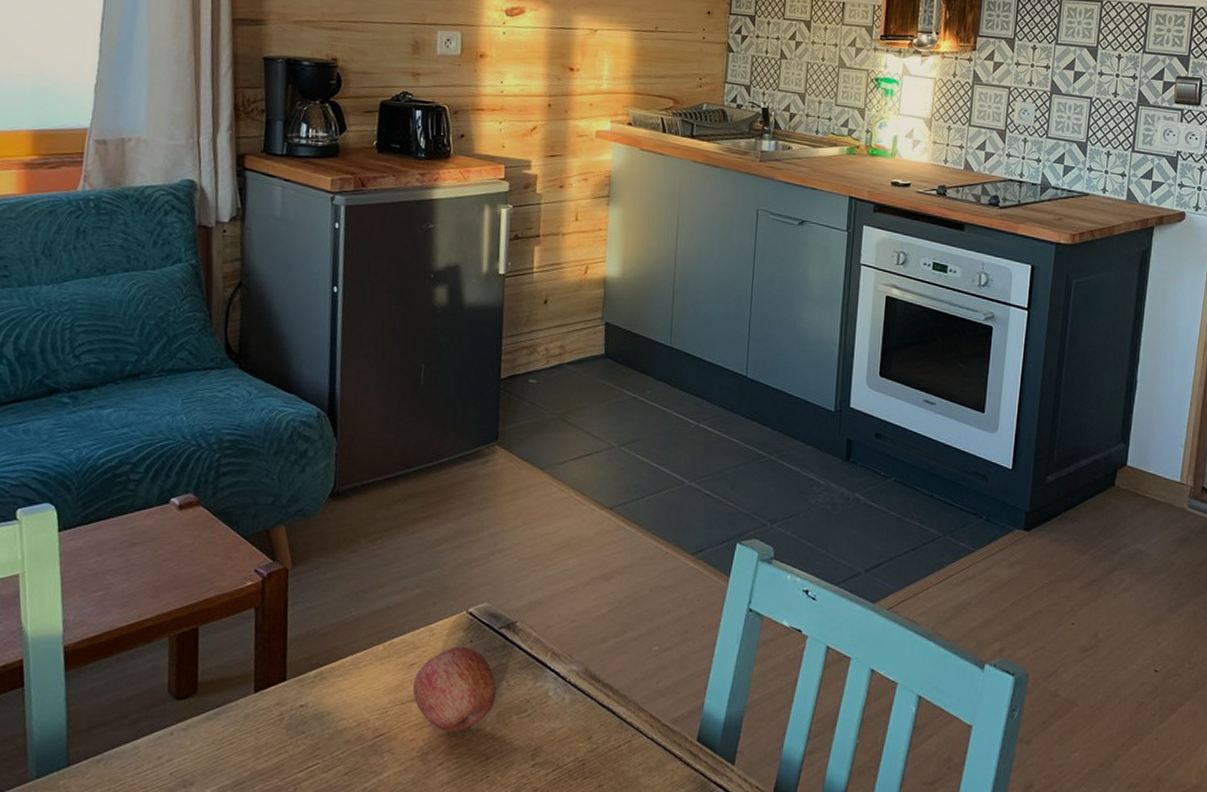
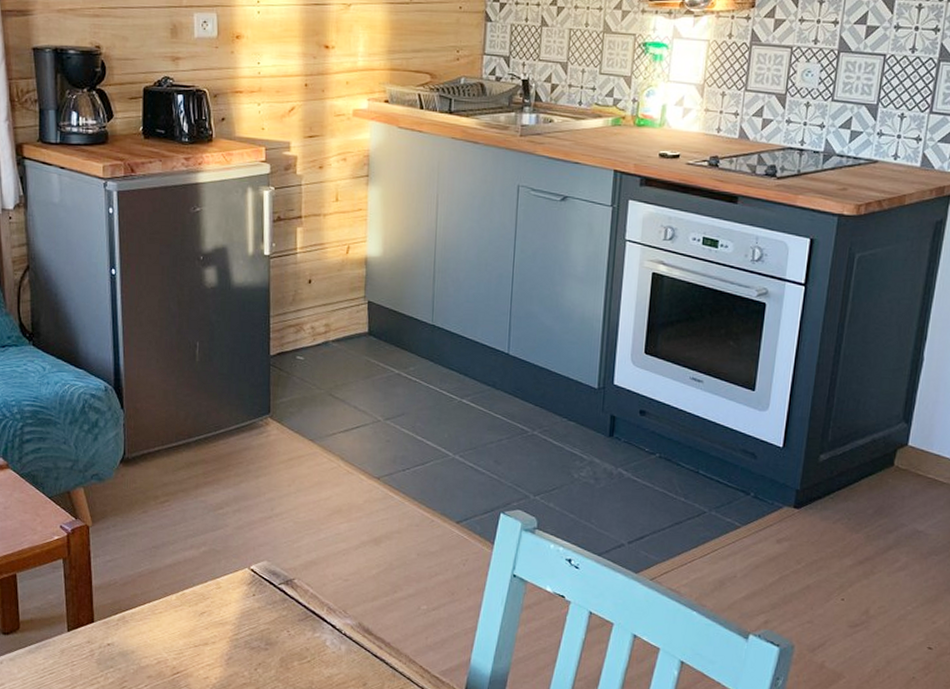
fruit: present [412,646,496,732] -> none [203,599,278,673]

